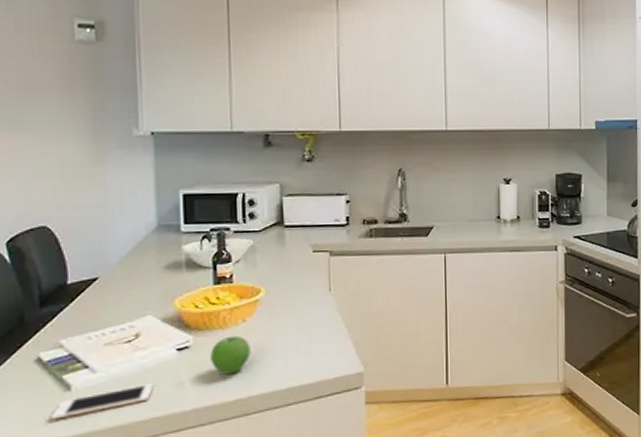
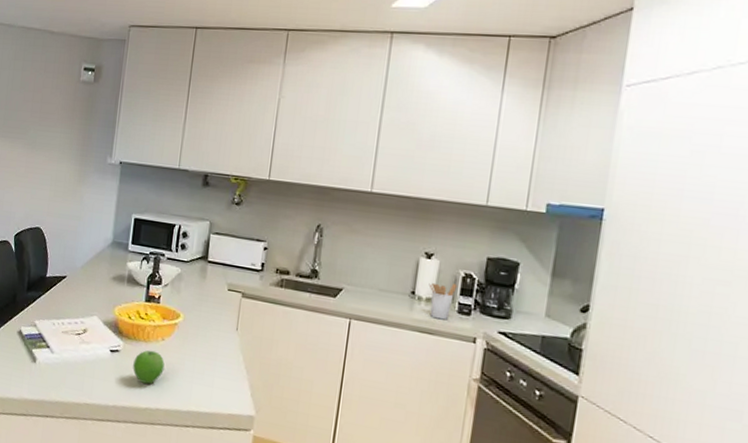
cell phone: present [50,383,154,420] -> none [20,369,90,388]
utensil holder: none [511,202,535,237] -> present [428,282,457,320]

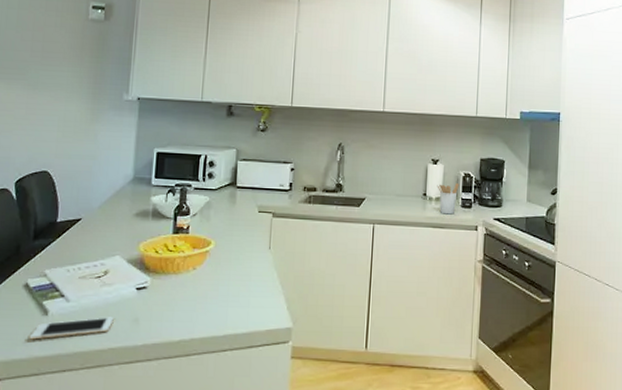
cell phone: none [20,369,90,388] -> present [29,317,114,340]
fruit: present [133,350,165,384] -> none [163,281,197,316]

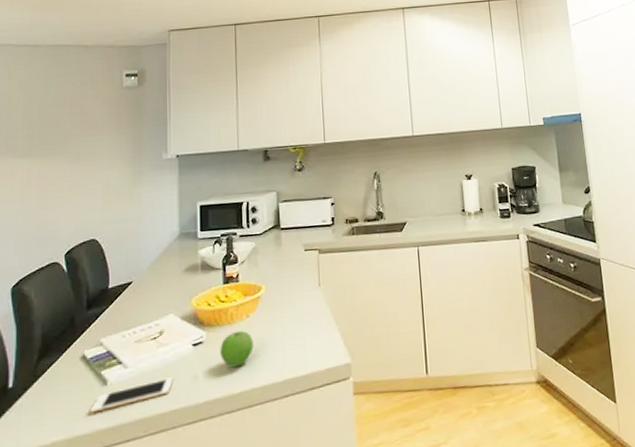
fruit: none [163,281,197,316] -> present [220,330,254,368]
utensil holder: present [437,183,459,215] -> none [474,195,496,228]

